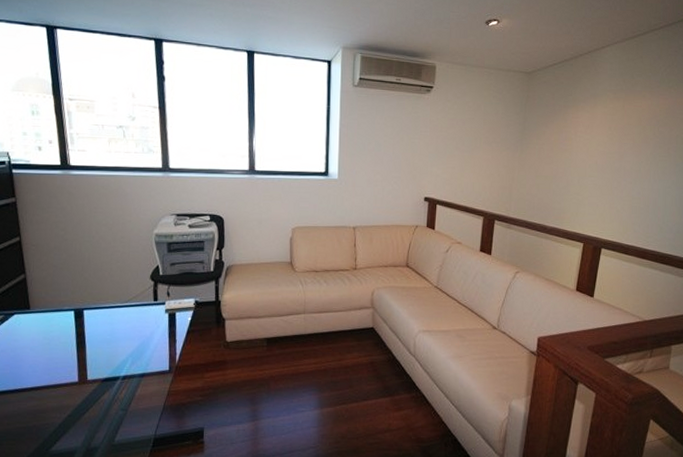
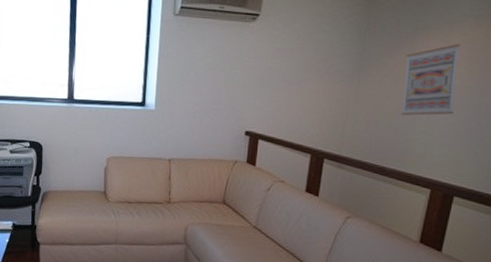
wall art: none [557,115,603,179] -> present [401,44,460,116]

